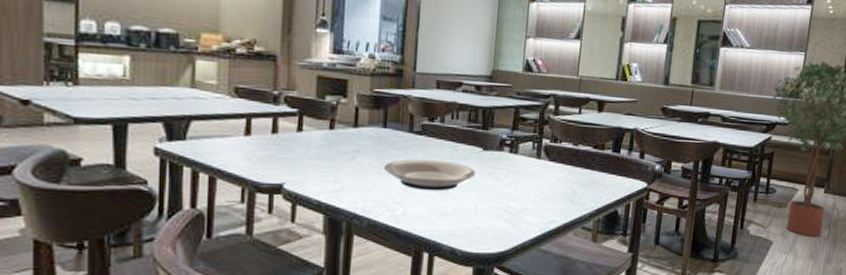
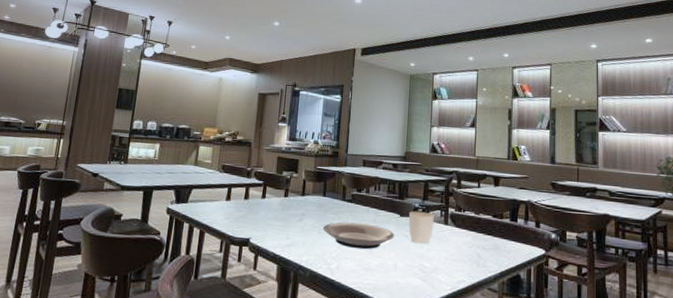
cup: none [493,143,525,183] -> present [409,211,434,245]

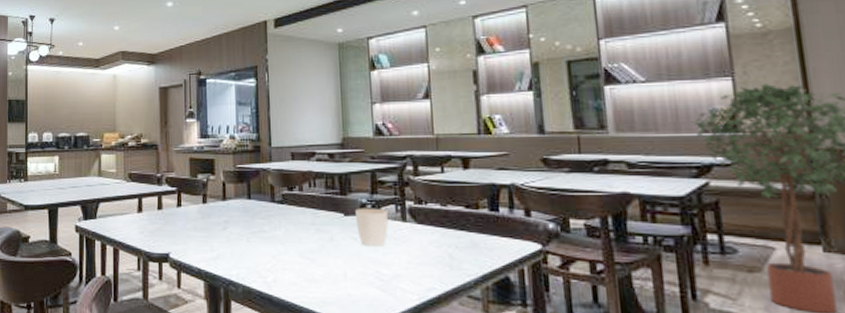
plate: present [323,222,395,250] -> none [252,227,341,258]

